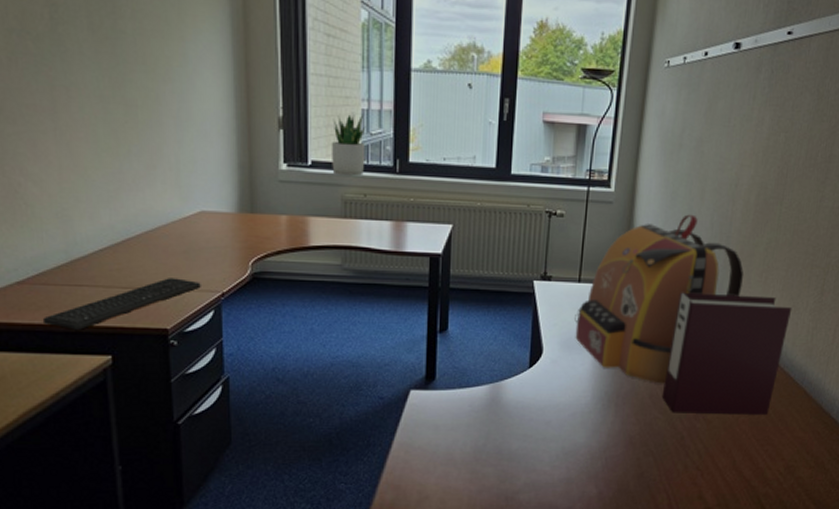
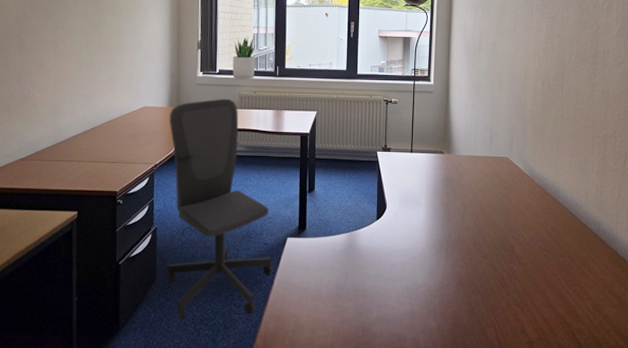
computer keyboard: present [44,278,201,330] -> none [35,154,141,193]
office chair: none [239,202,392,493] -> present [167,98,274,321]
backpack: present [575,214,744,384] -> none [410,99,539,233]
binder: present [661,292,792,415] -> none [483,159,582,259]

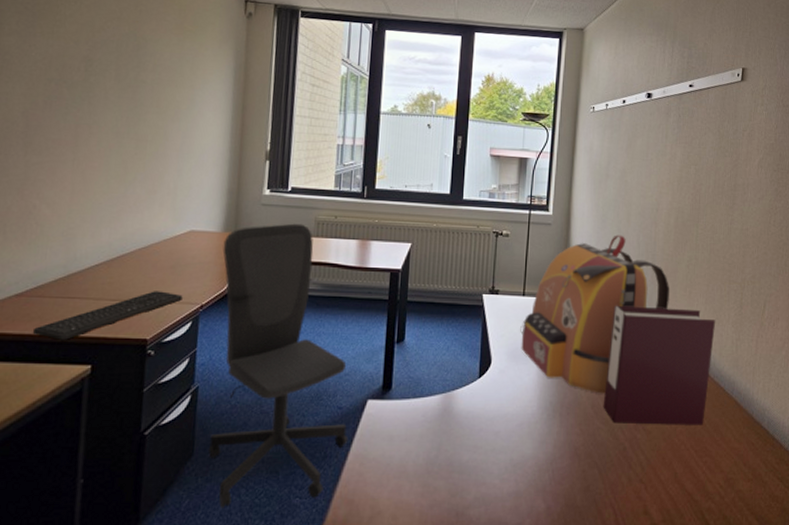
computer keyboard: none [35,154,141,193] -> present [33,291,183,340]
planter: present [233,36,256,79] -> none [308,148,340,201]
backpack: none [410,99,539,233] -> present [520,235,670,394]
binder: none [483,159,582,259] -> present [603,305,716,425]

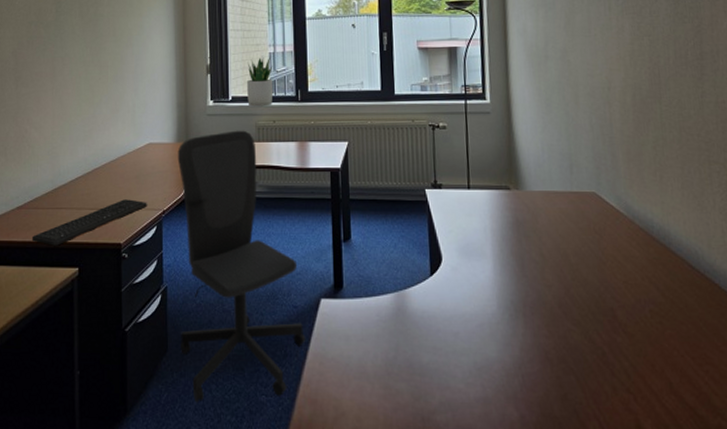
planter: none [308,148,340,201] -> present [247,56,273,107]
backpack: present [520,235,670,394] -> none [469,118,637,292]
binder: present [603,305,716,425] -> none [571,194,699,328]

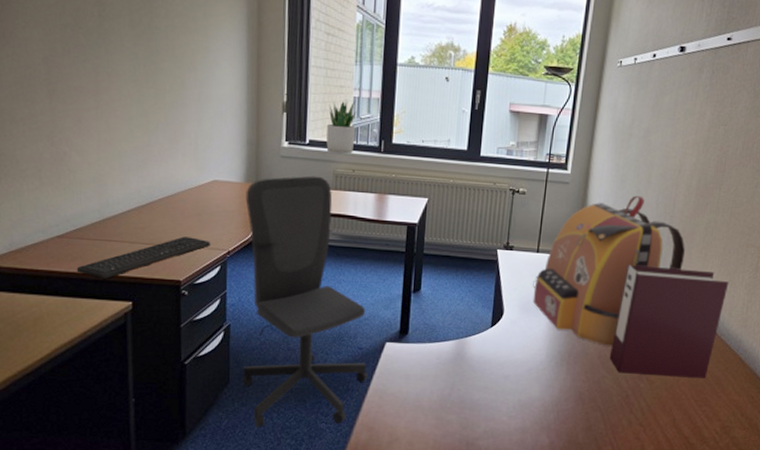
backpack: none [469,118,637,292] -> present [533,195,686,346]
binder: none [571,194,699,328] -> present [609,264,729,378]

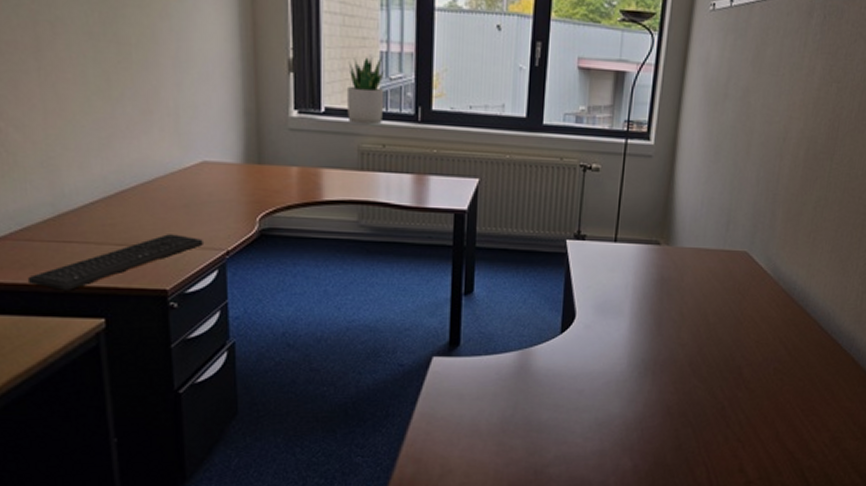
office chair: present [243,175,369,428] -> none [246,153,413,467]
backpack: present [533,195,686,346] -> none [610,169,791,351]
binder: present [609,264,729,378] -> none [702,253,841,384]

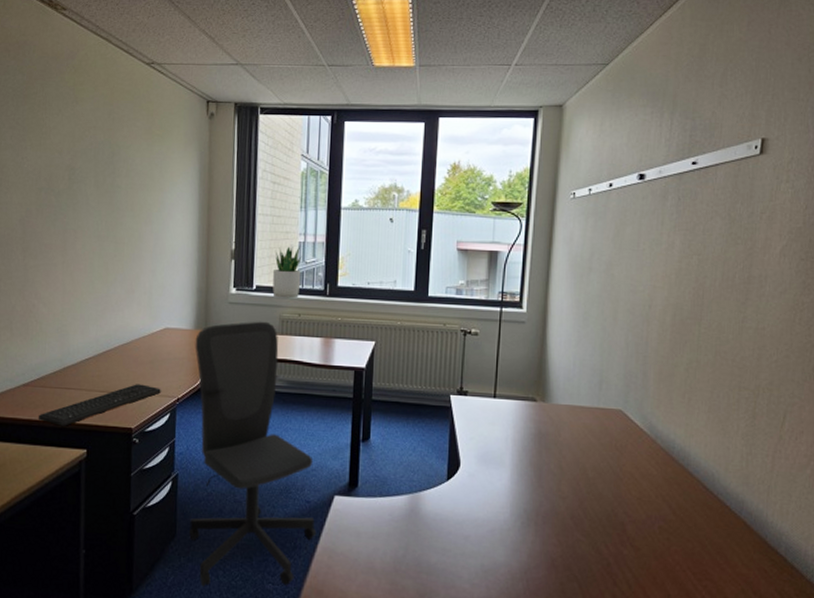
office chair: none [246,153,413,467] -> present [189,321,317,587]

